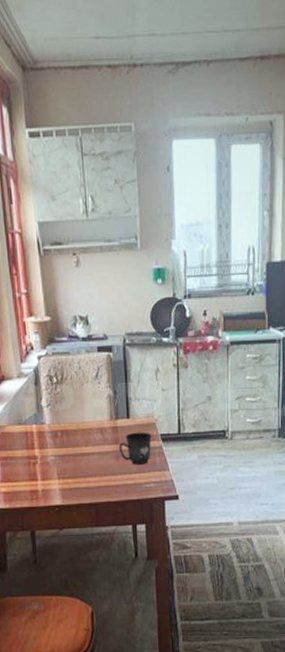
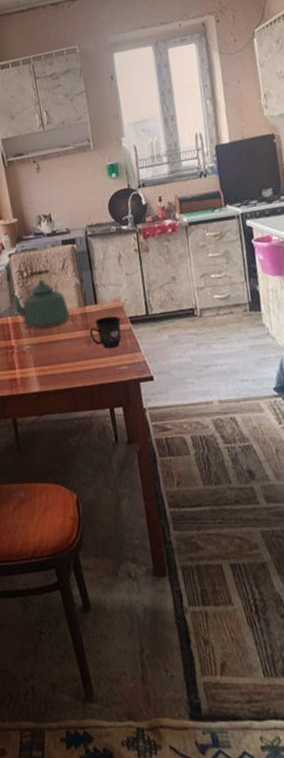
kettle: none [37,377,100,440] -> present [10,269,70,329]

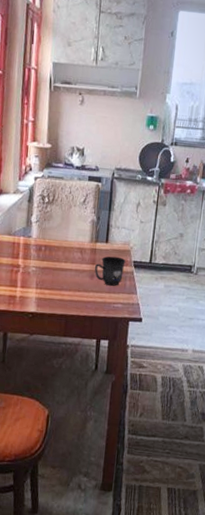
kettle: present [10,269,70,329] -> none [27,198,81,256]

